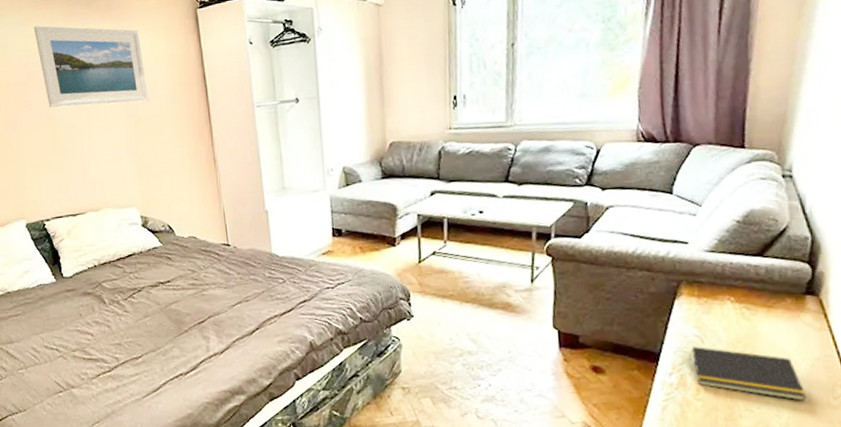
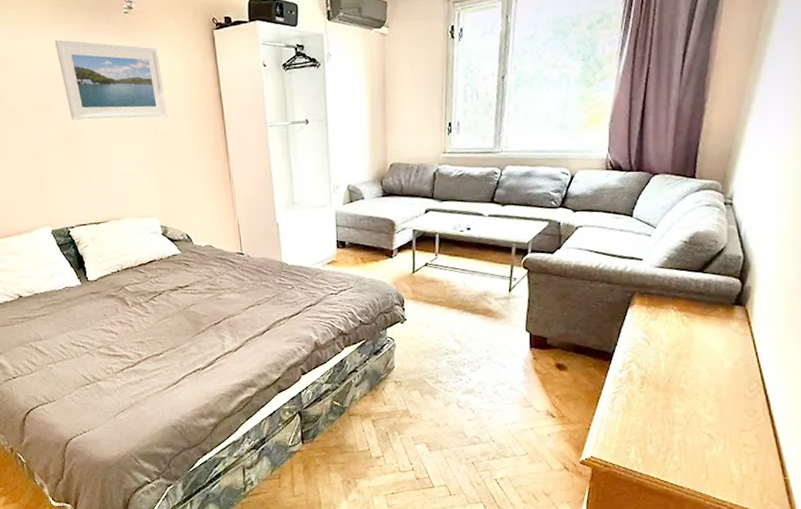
notepad: present [689,346,806,401] -> none [637,348,728,393]

